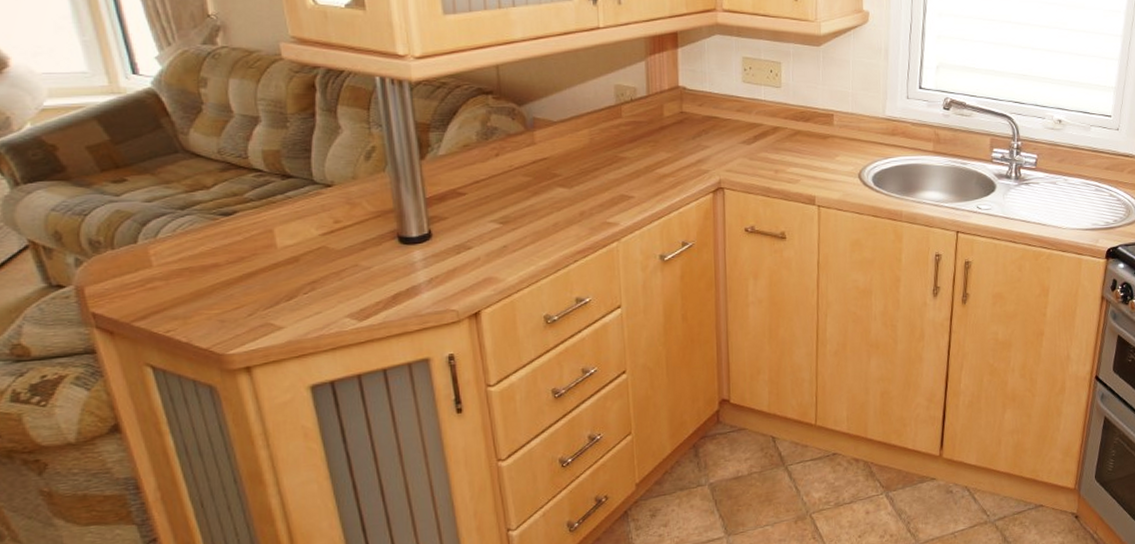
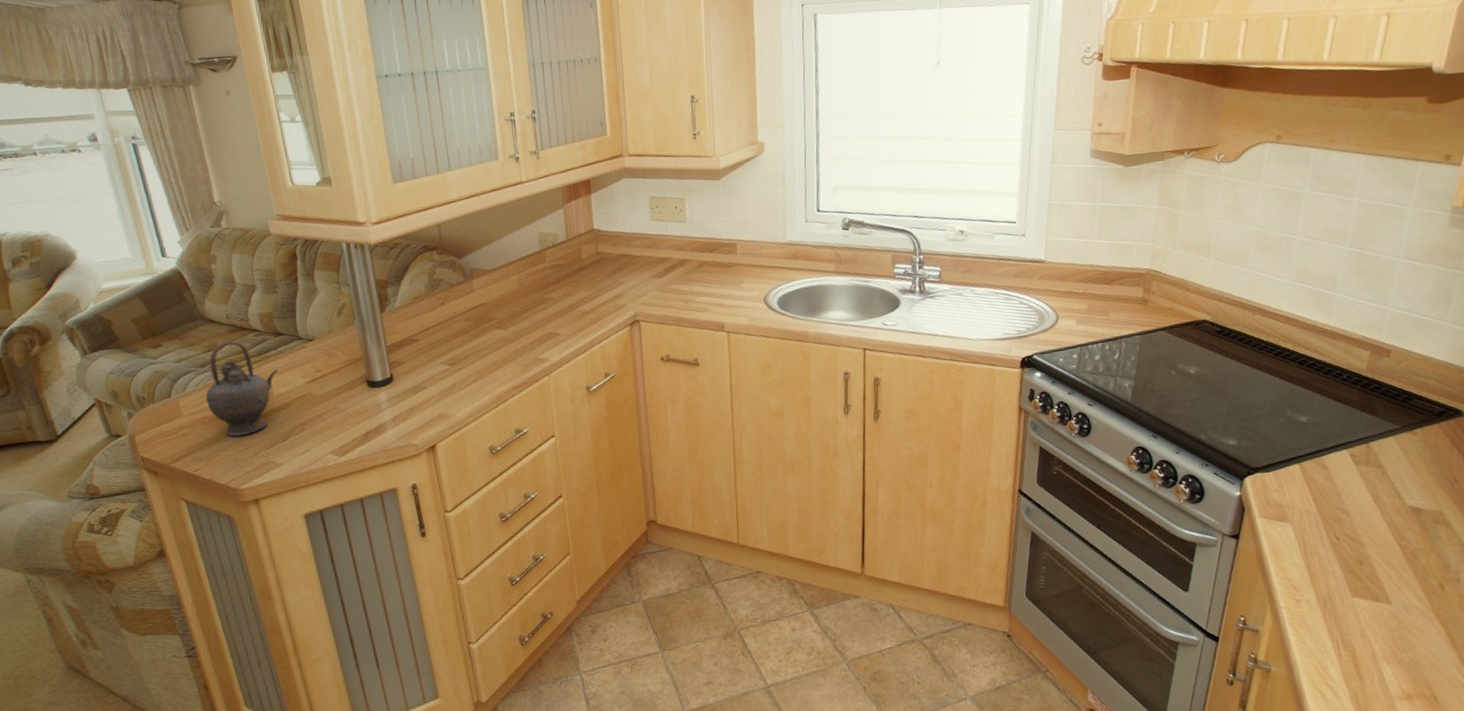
teapot: none [184,179,286,293] -> present [205,340,279,437]

